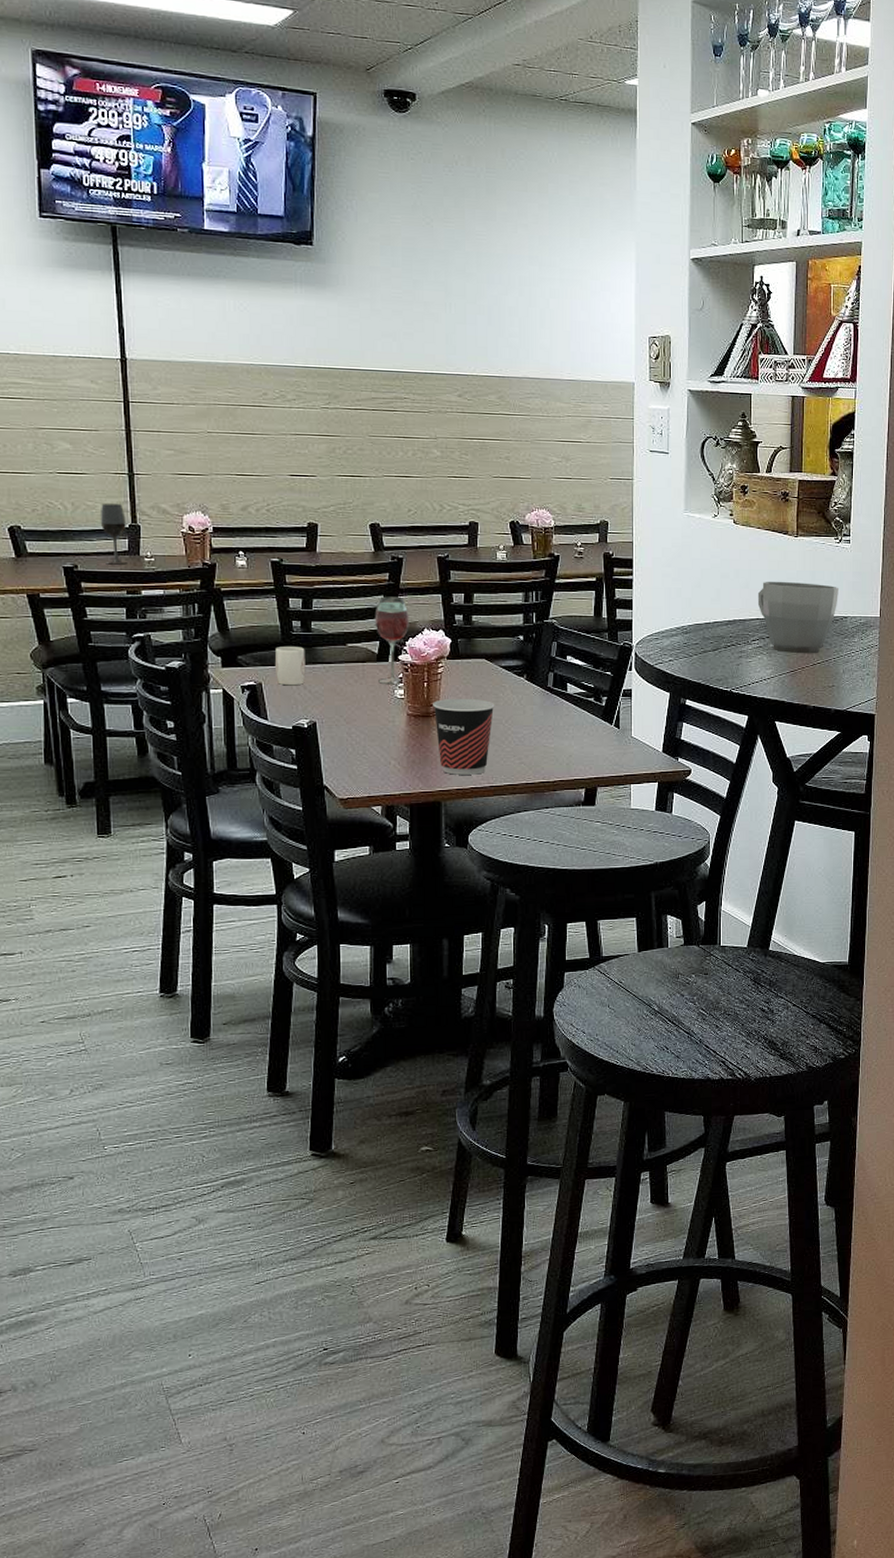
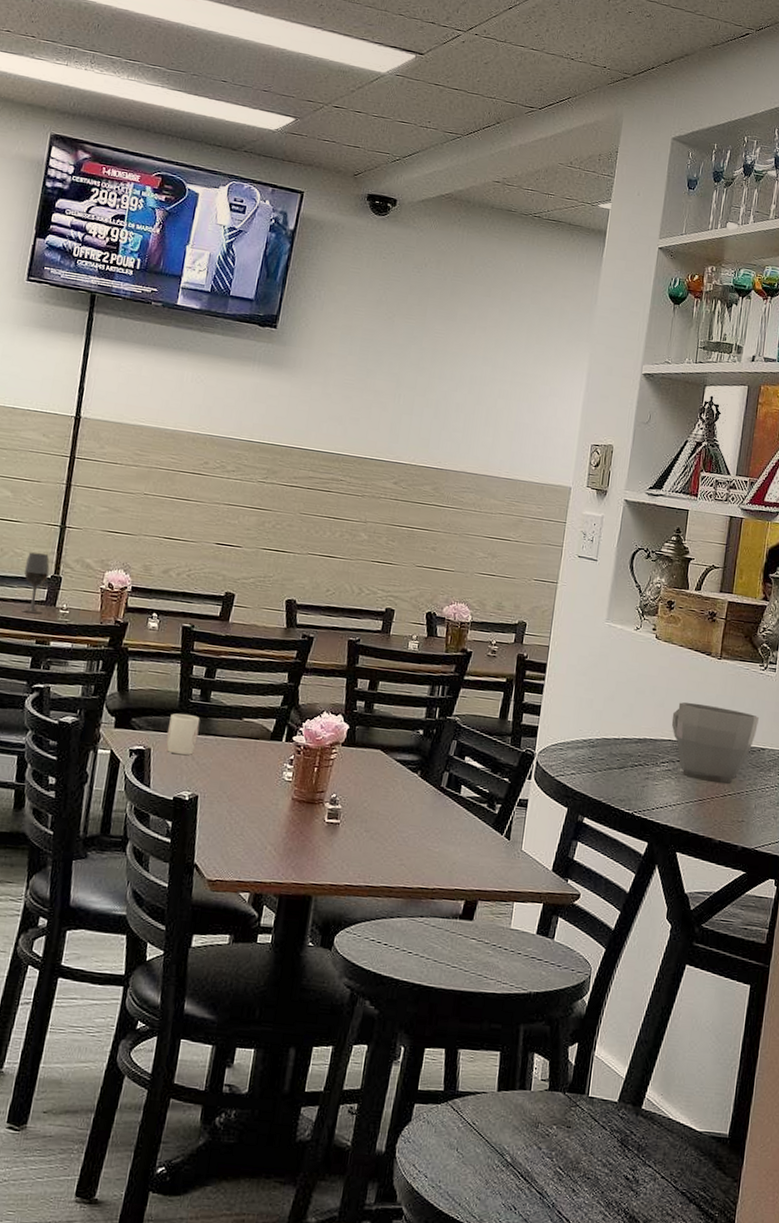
wineglass: present [375,596,409,685] -> none [268,673,311,767]
cup: present [433,698,495,775] -> none [317,787,384,872]

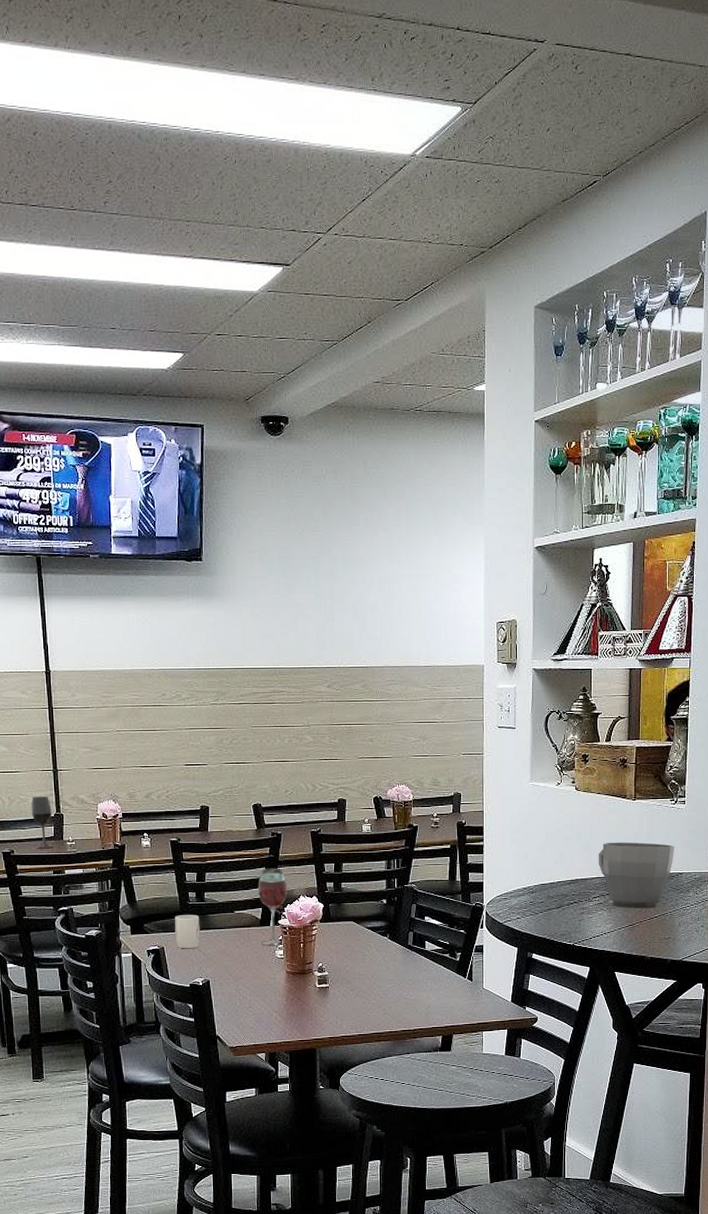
wineglass: none [268,673,311,767] -> present [258,868,287,947]

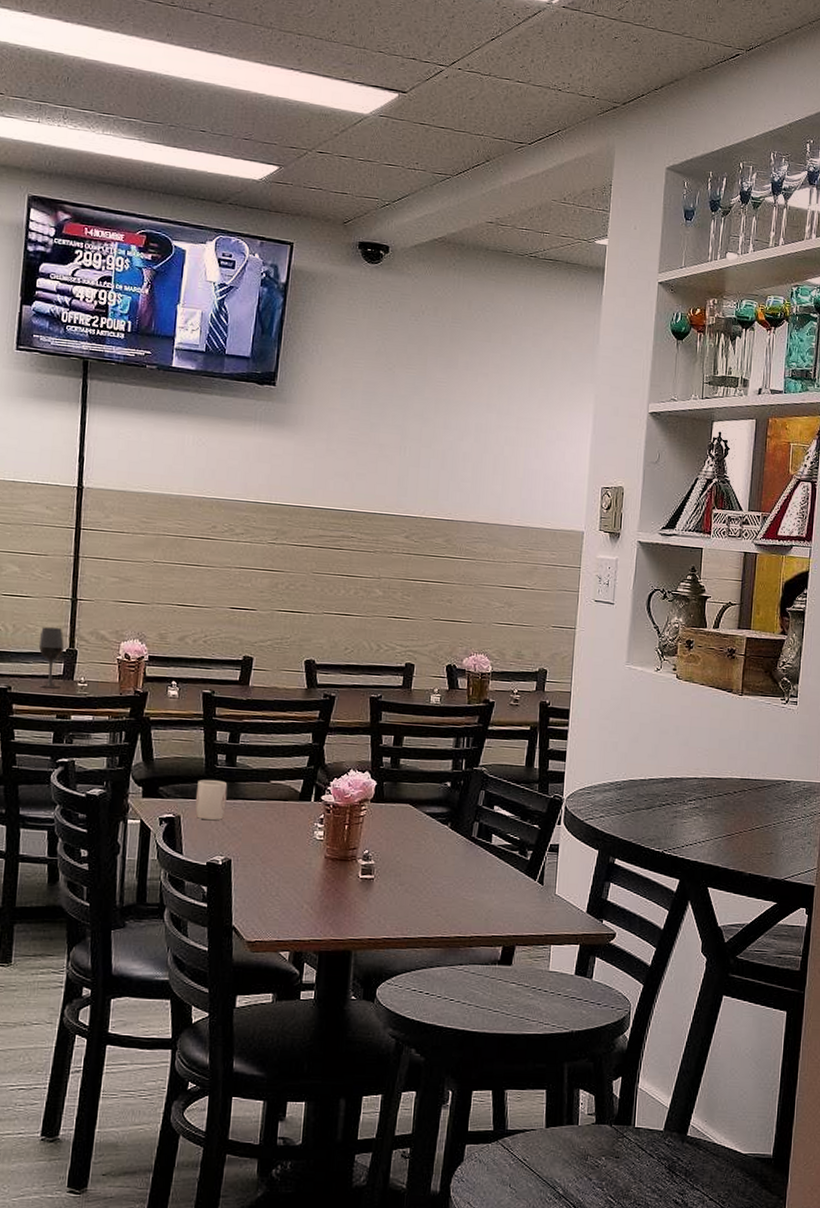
wineglass: present [258,868,287,947] -> none [299,734,336,826]
cup: present [598,842,674,909] -> none [696,740,783,819]

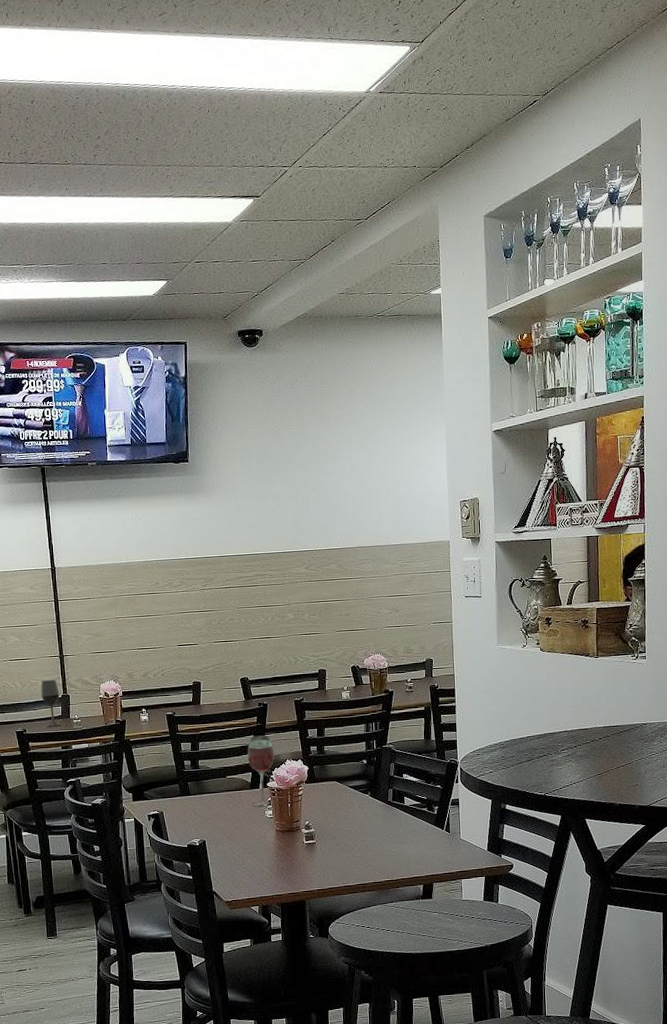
mug: present [195,780,228,821] -> none [172,781,196,813]
wineglass: none [299,734,336,826] -> present [247,735,275,808]

